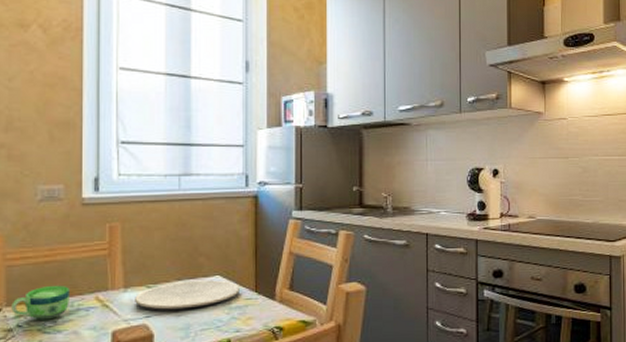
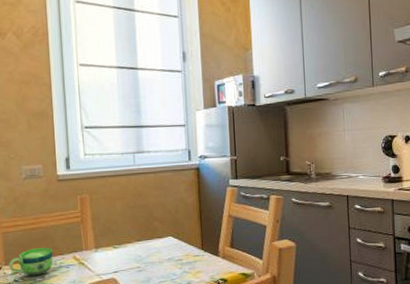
plate: present [135,280,240,310] -> none [104,240,189,266]

